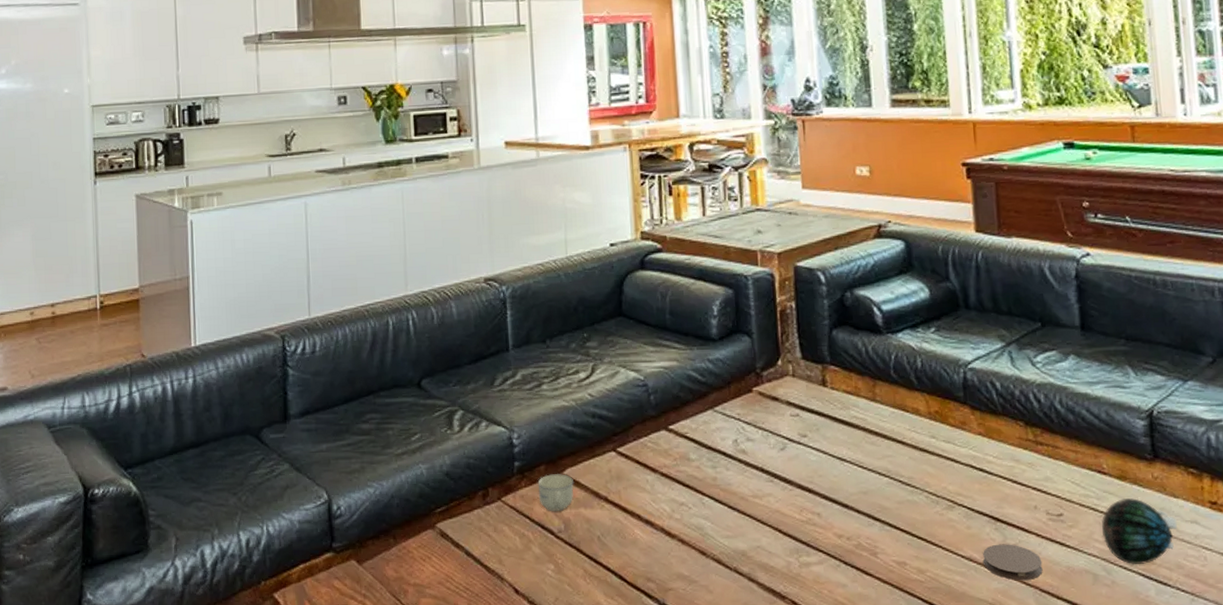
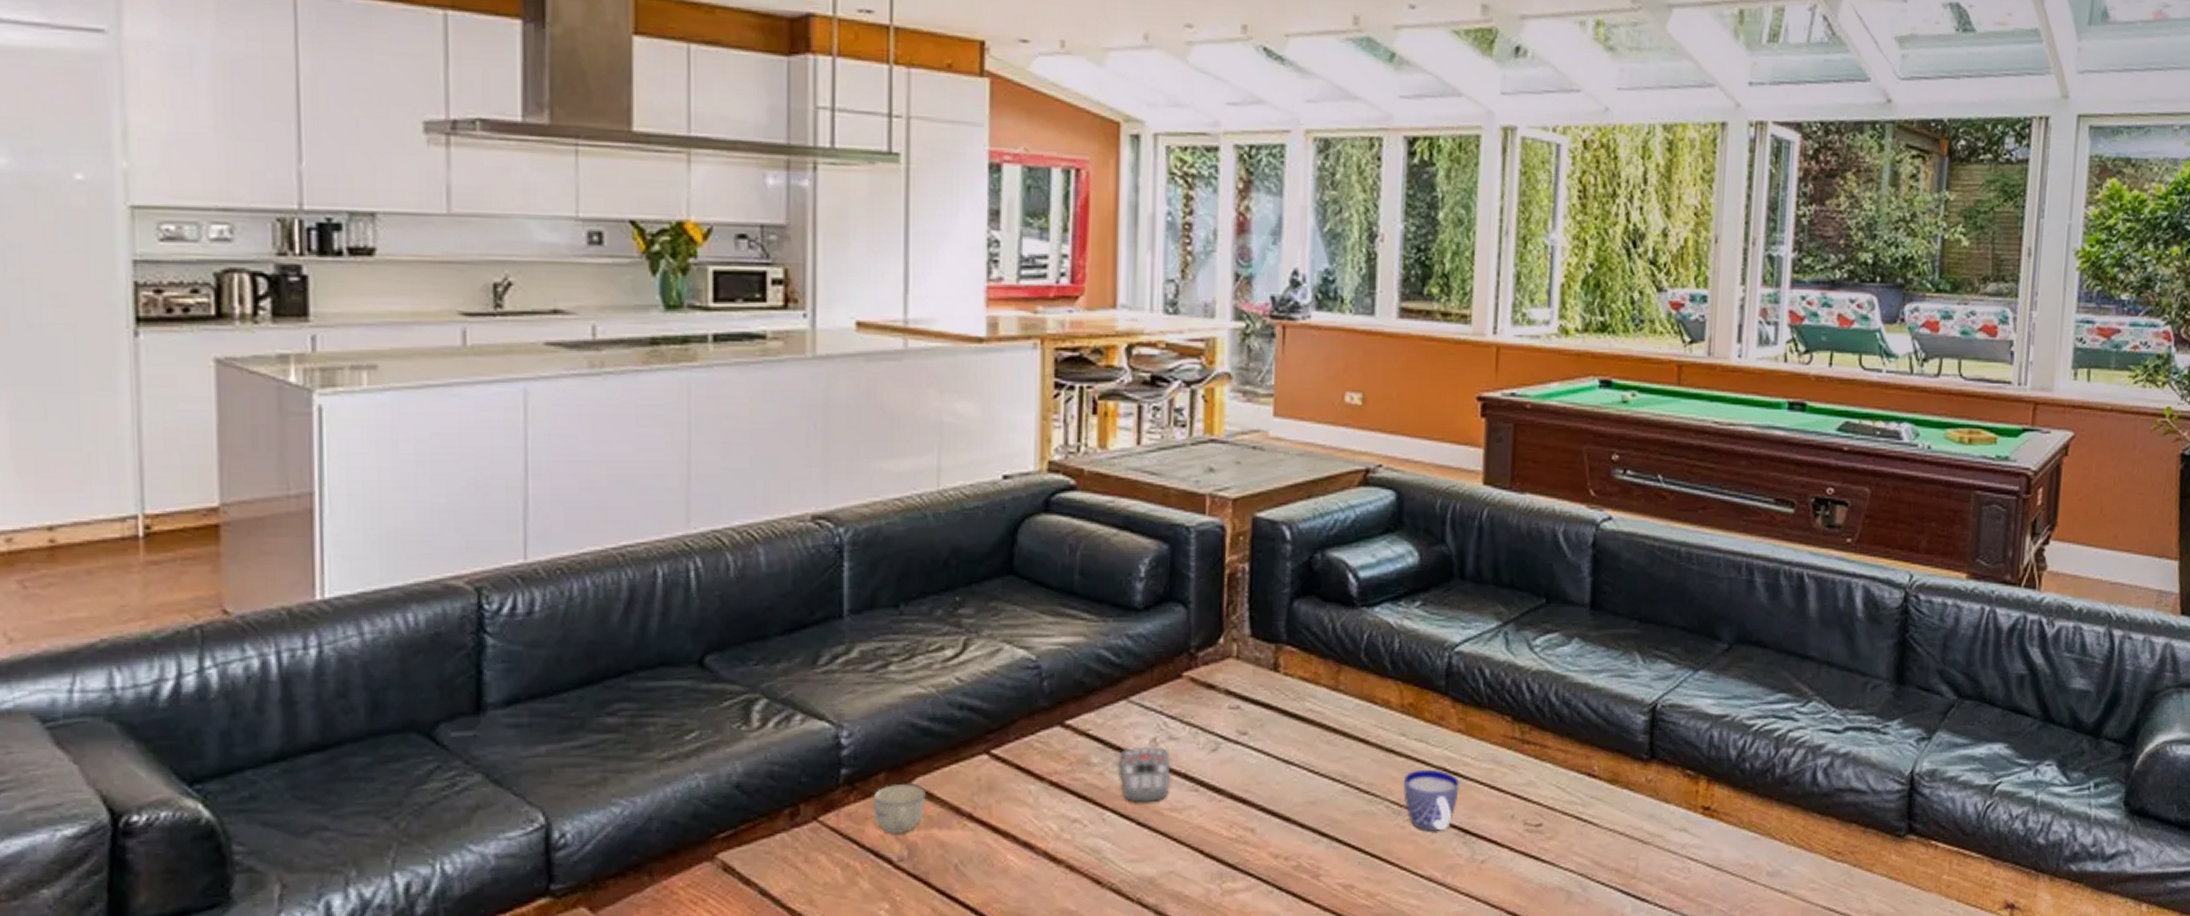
remote control: none [710,446,751,491] -> present [1119,747,1171,803]
cup: none [938,466,986,519] -> present [1404,769,1460,832]
coaster: present [983,544,1043,581] -> none [1445,860,1512,902]
decorative egg: present [1101,498,1178,564] -> none [1582,804,1666,879]

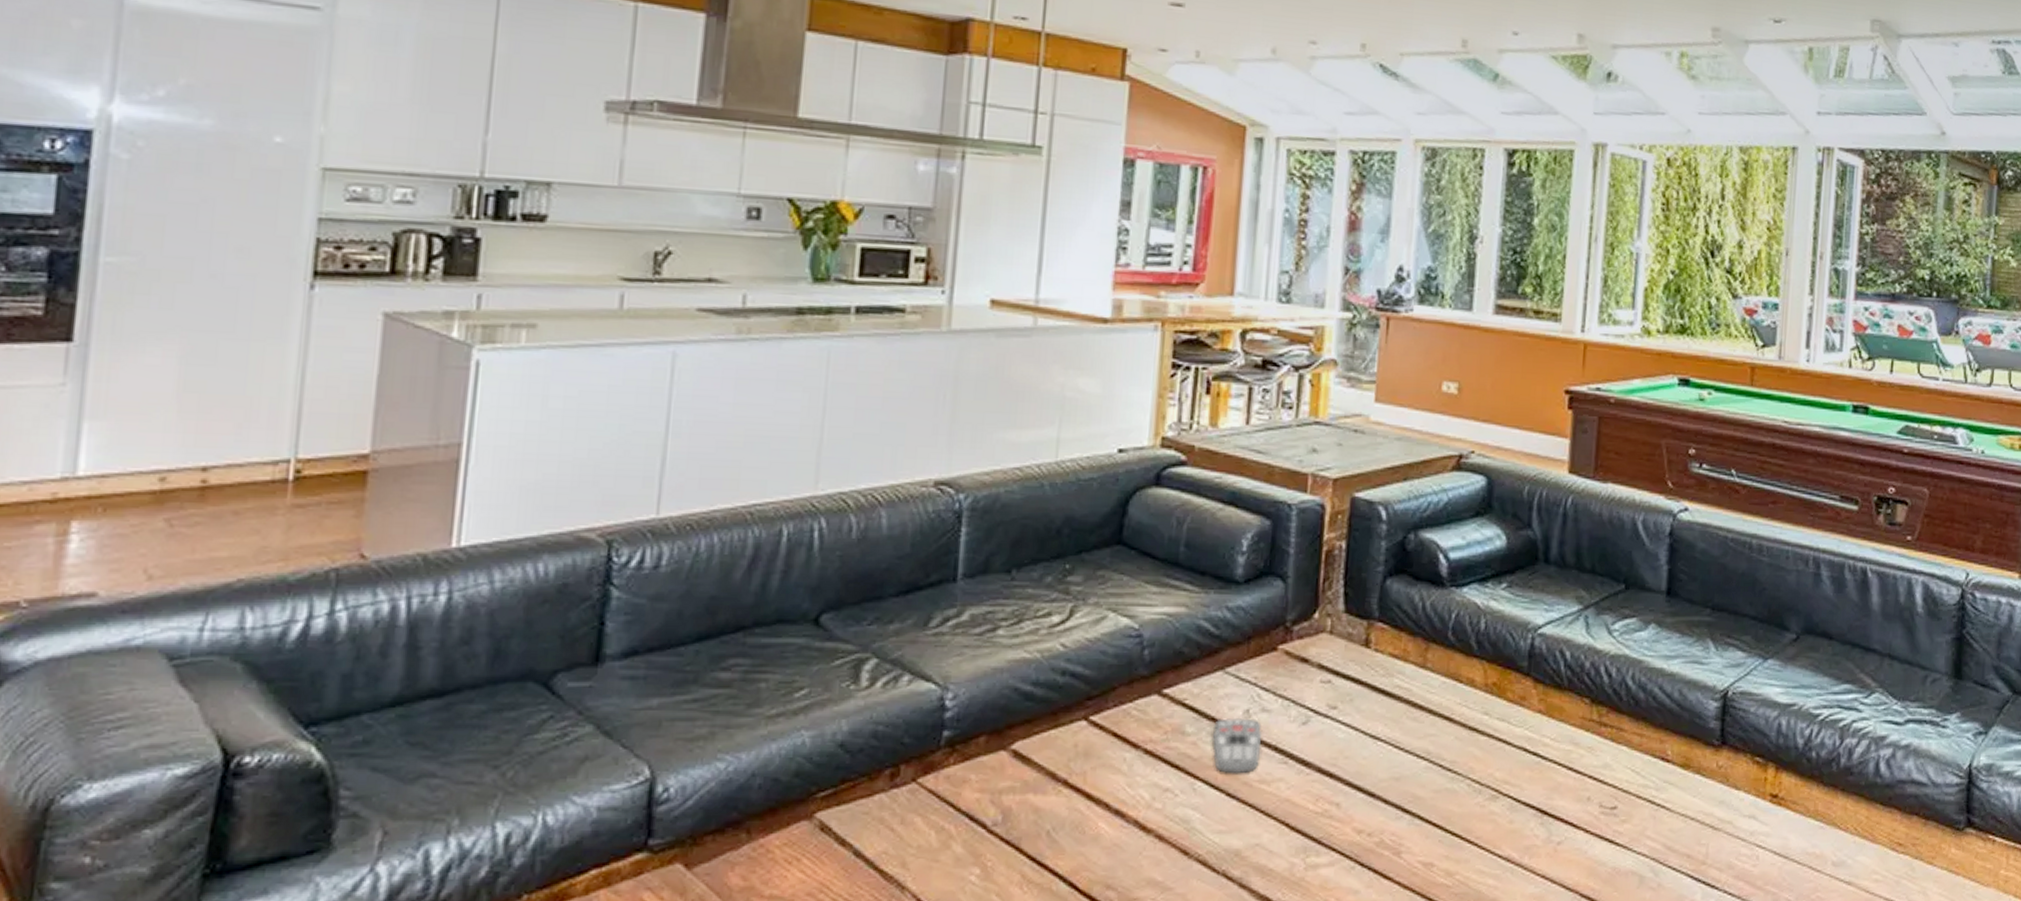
cup: present [873,784,927,833] -> none [971,748,1025,797]
cup: present [1404,769,1460,832] -> none [1485,749,1539,812]

